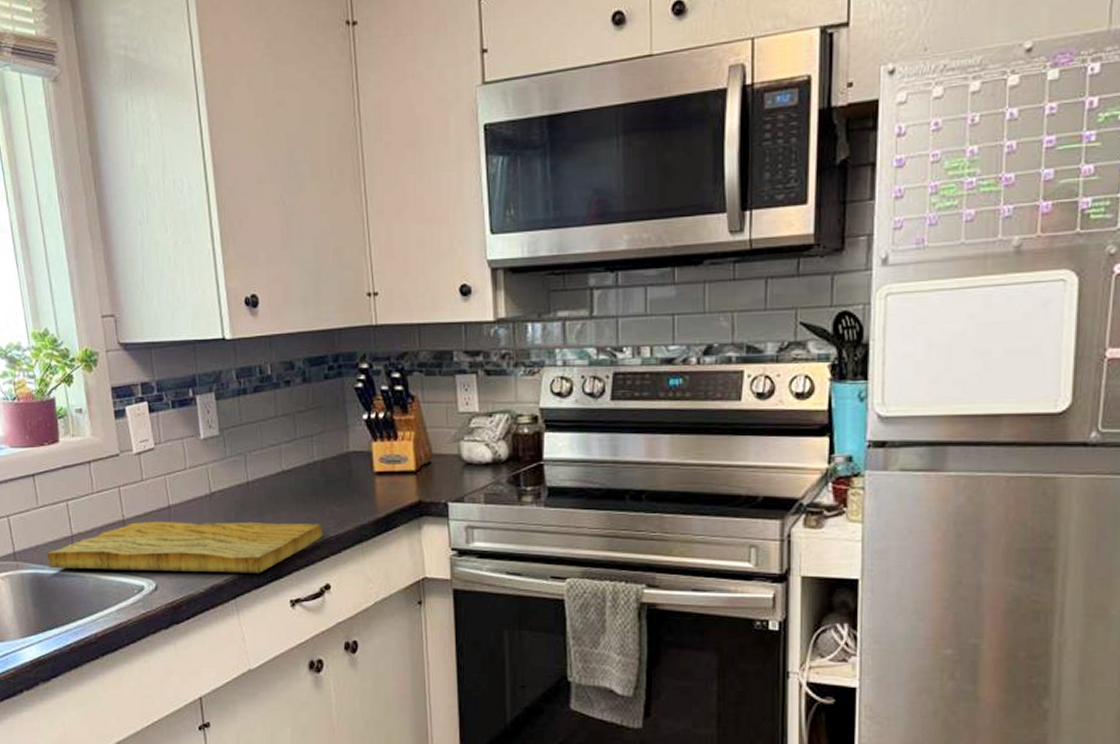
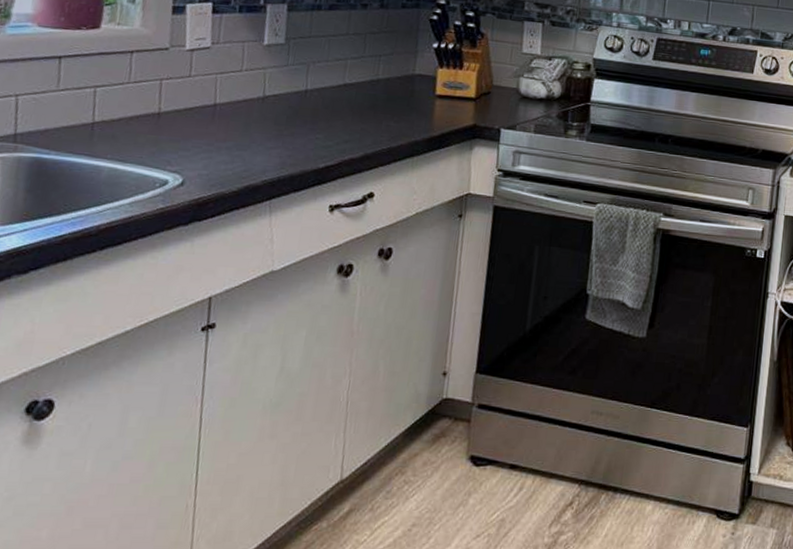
cutting board: present [47,521,323,573] -> none [56,116,376,177]

